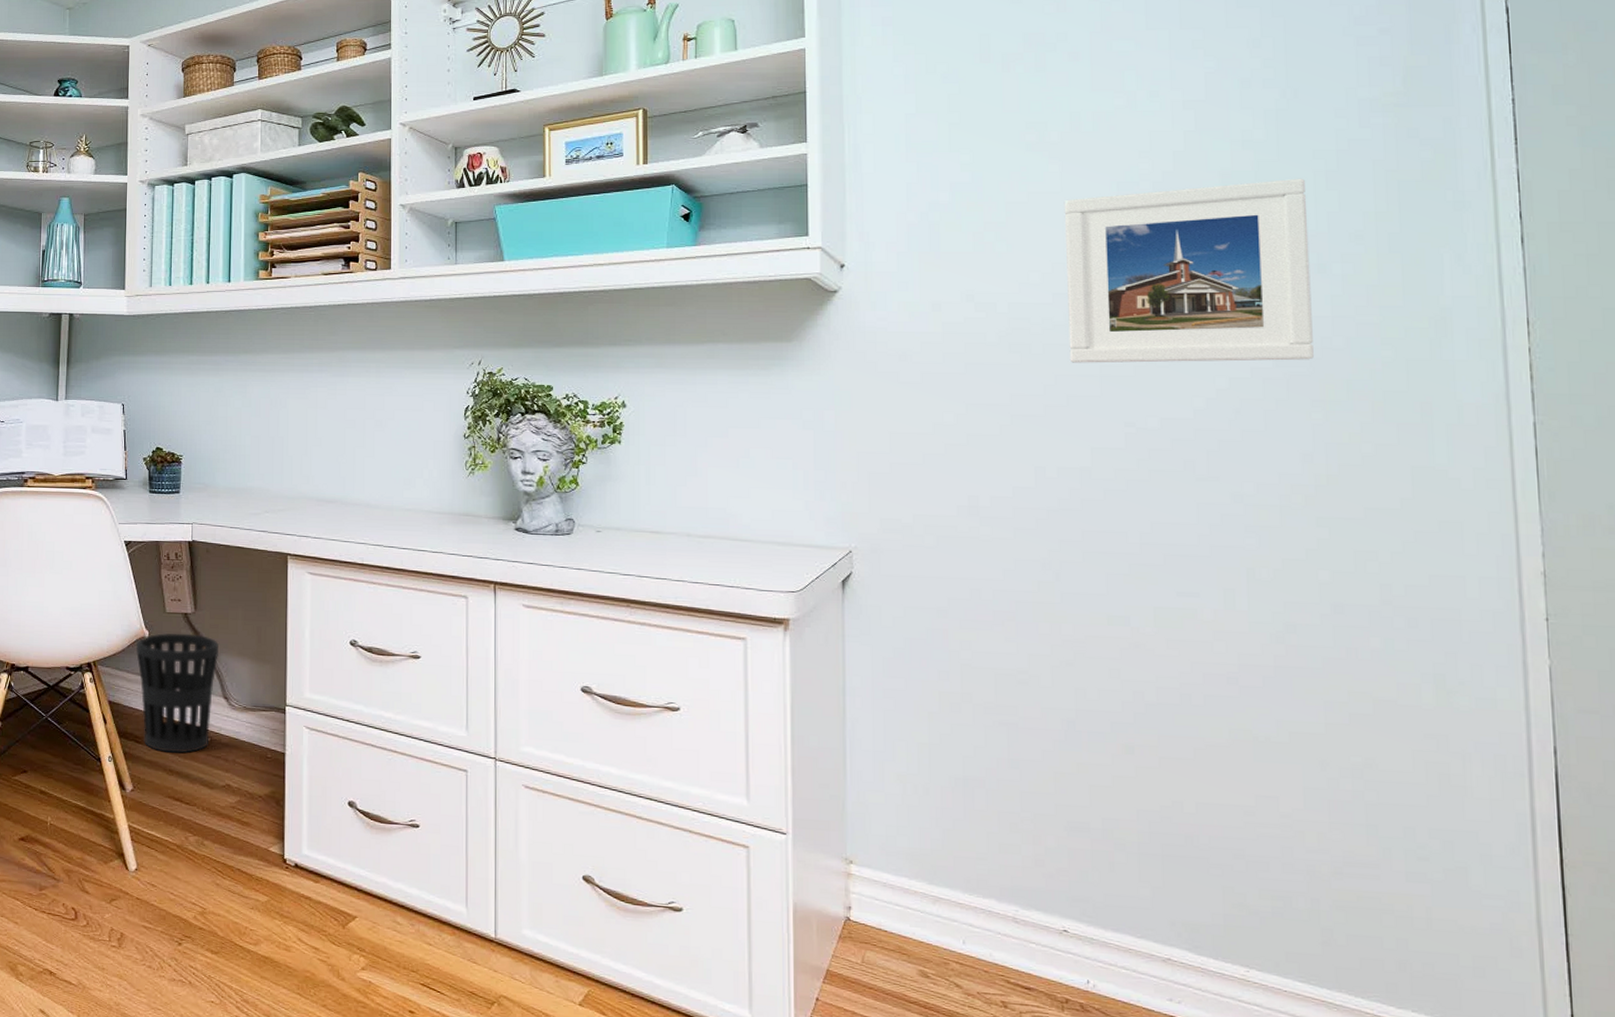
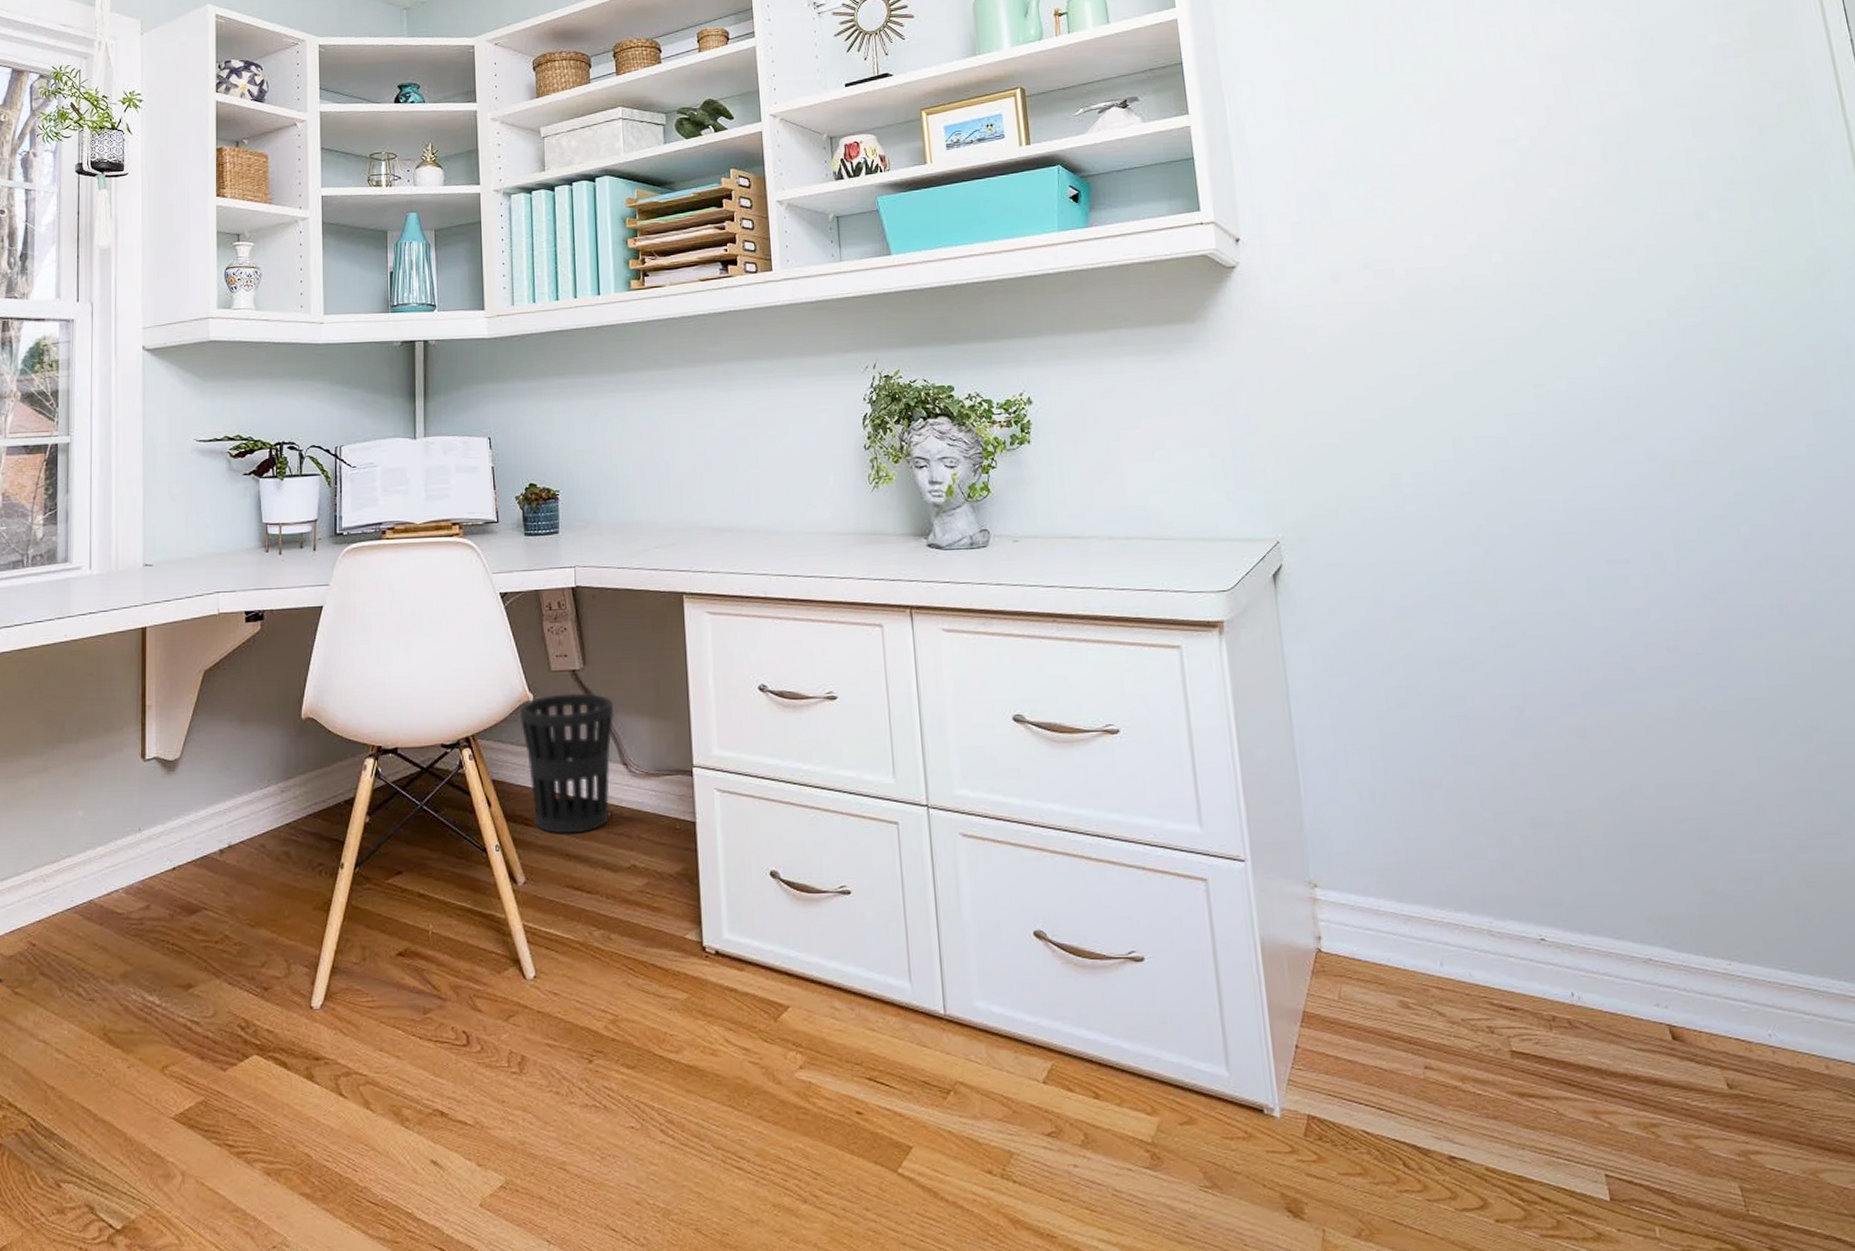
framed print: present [1064,178,1314,363] -> none [1447,126,1705,327]

